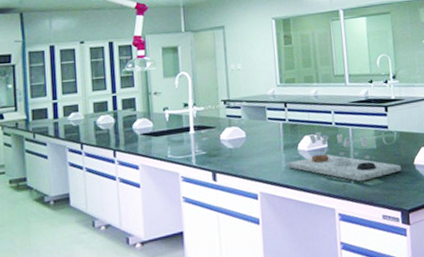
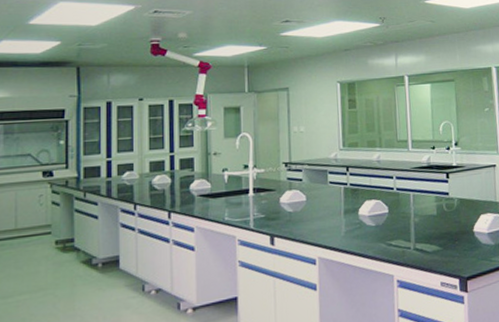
laboratory equipment: present [288,131,401,182] -> none [348,196,461,248]

